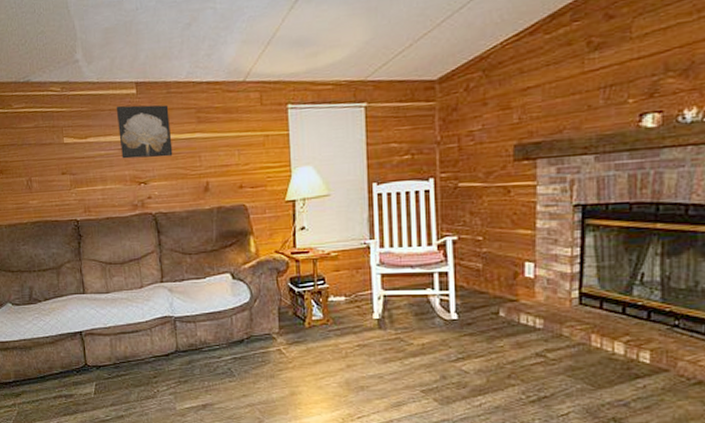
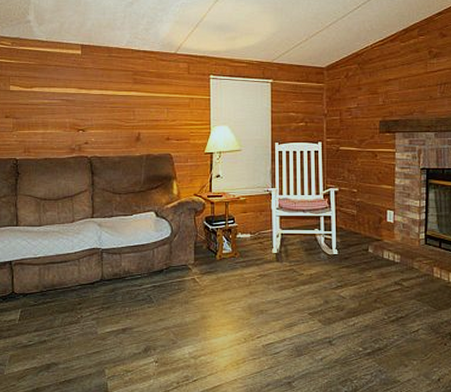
wall art: present [116,104,173,159] -> none [61,63,110,109]

